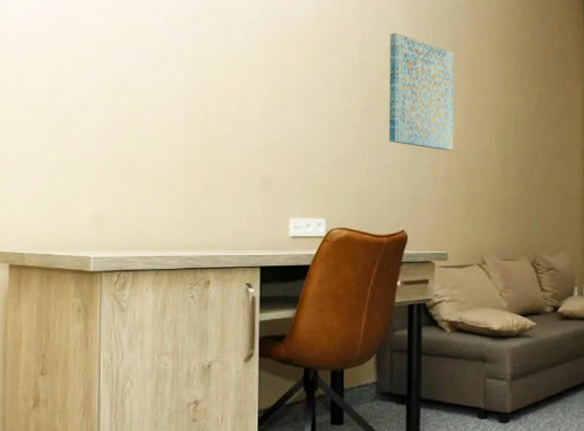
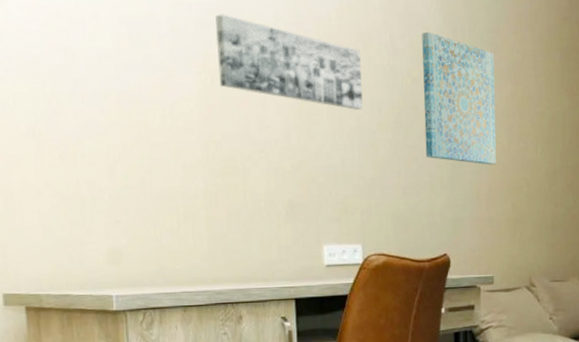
wall art: none [206,11,334,98] -> present [215,14,363,110]

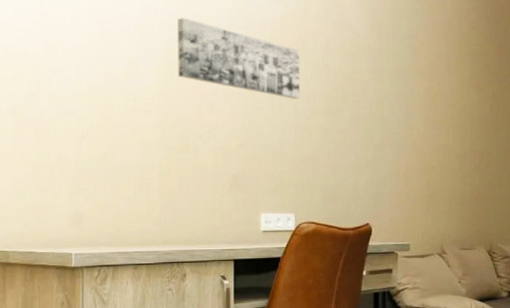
wall art: present [422,31,497,165] -> none [352,36,414,148]

